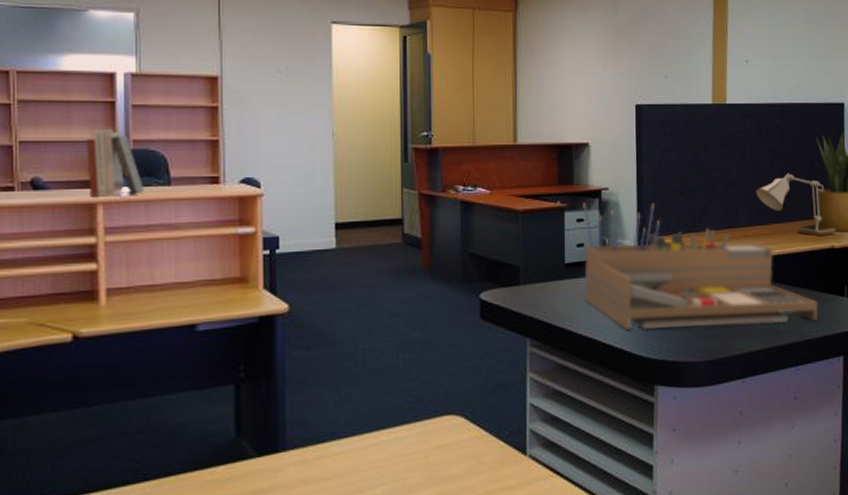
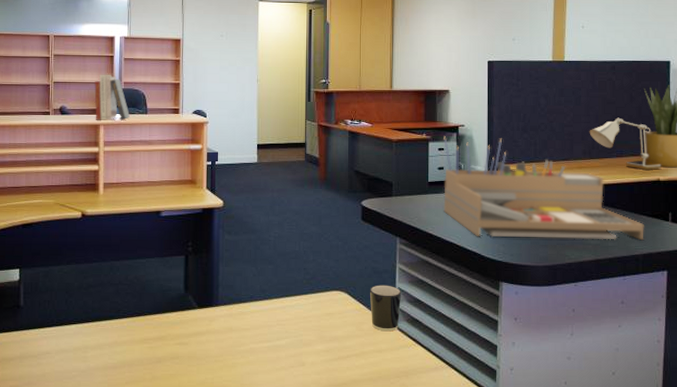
mug: none [492,401,535,462] -> present [369,285,402,332]

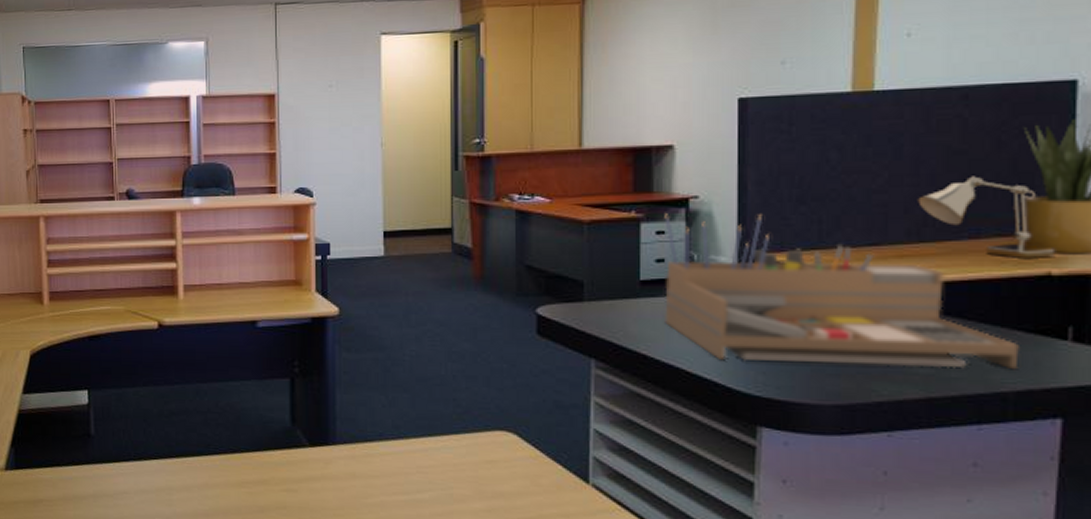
books: present [94,74,130,120] -> none [167,145,213,205]
mug: present [369,285,402,332] -> none [549,424,599,490]

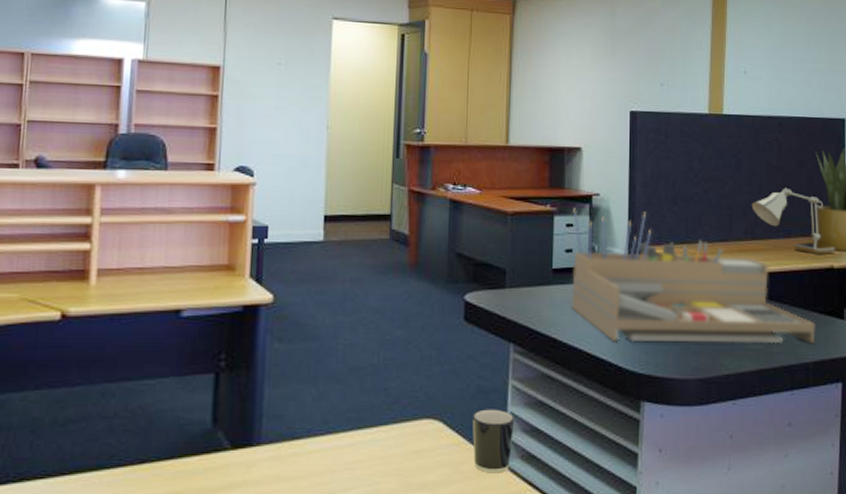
mug: none [549,424,599,490] -> present [472,409,515,473]

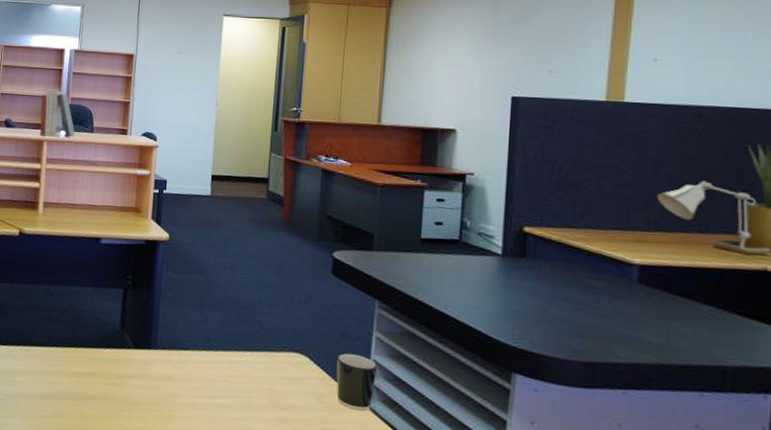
books: none [89,111,141,178] -> present [39,87,75,137]
desk organizer: present [571,208,816,344] -> none [439,185,738,349]

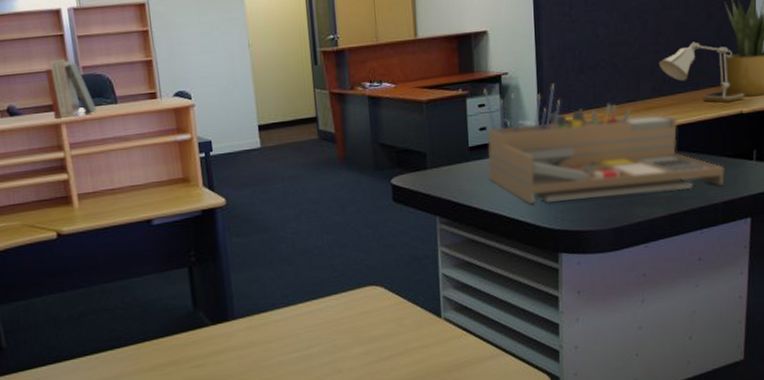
mug: present [336,352,378,411] -> none [408,272,447,324]
desk organizer: none [439,185,738,349] -> present [484,84,725,204]

